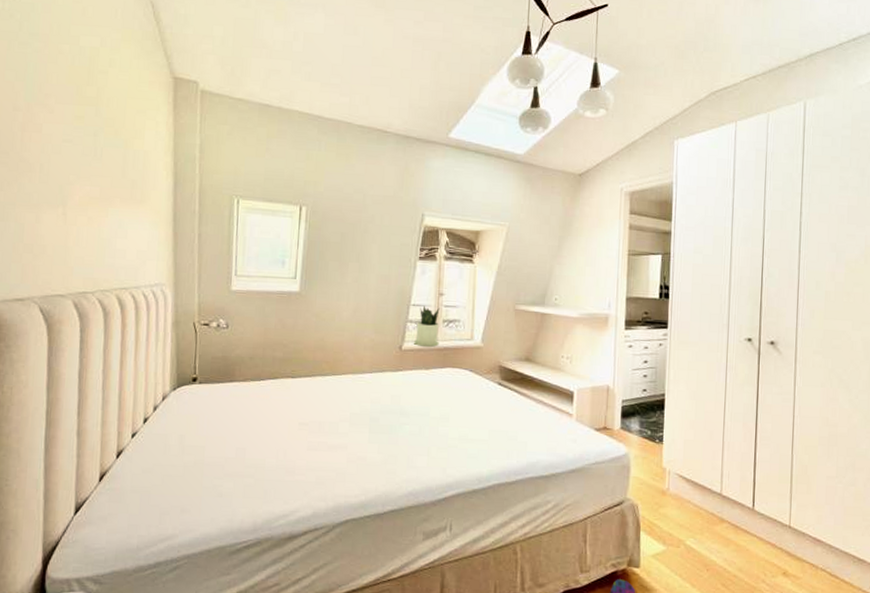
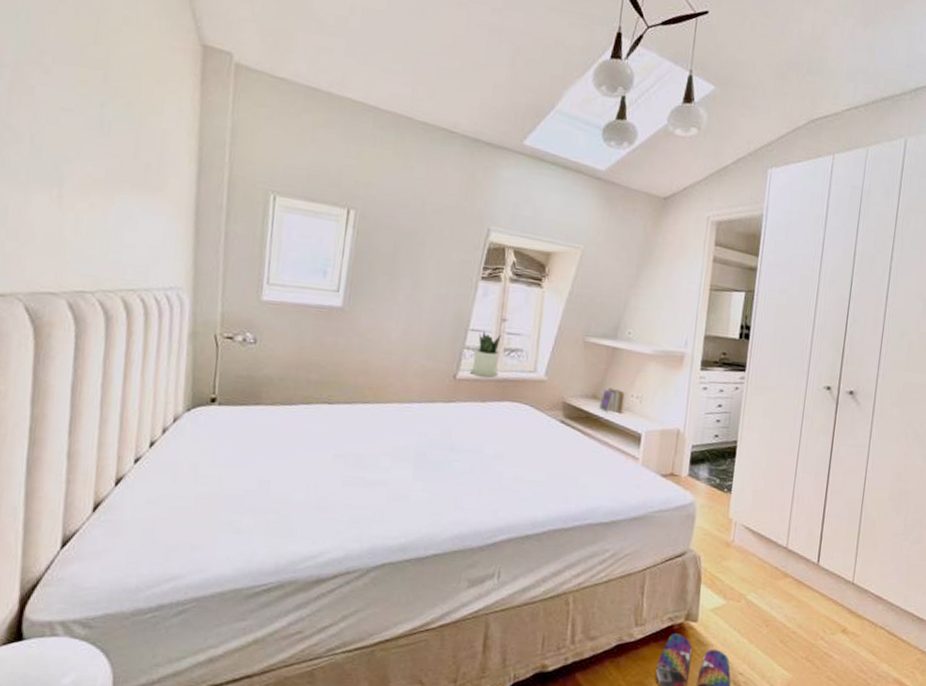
books: none [533,350,558,374] -> present [599,387,627,413]

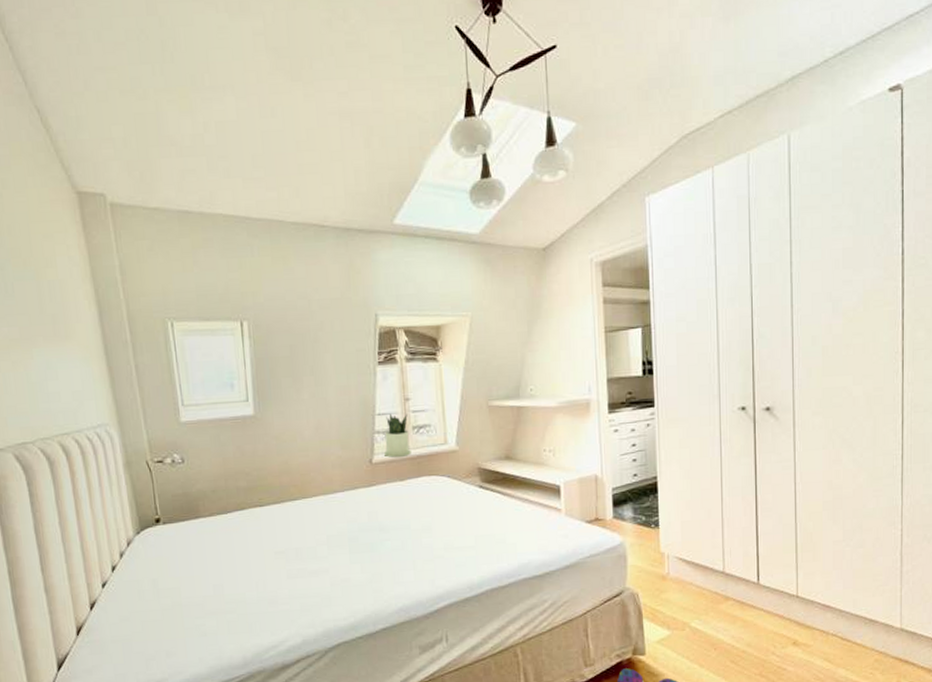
books: present [599,387,627,413] -> none [514,446,540,471]

